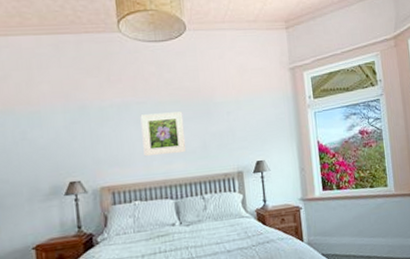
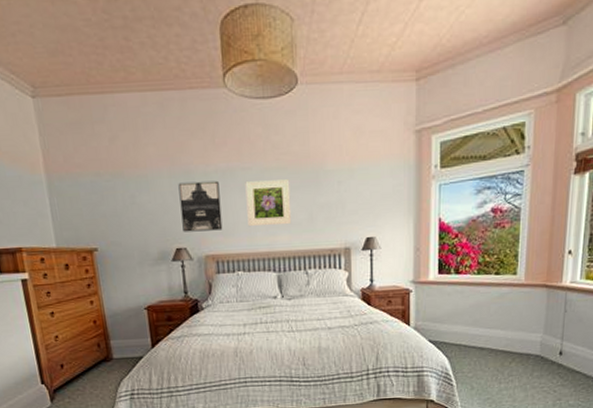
wall art: none [73,114,119,166] -> present [178,180,223,232]

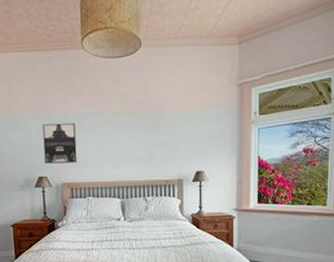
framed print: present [245,179,292,227] -> none [96,122,134,161]

